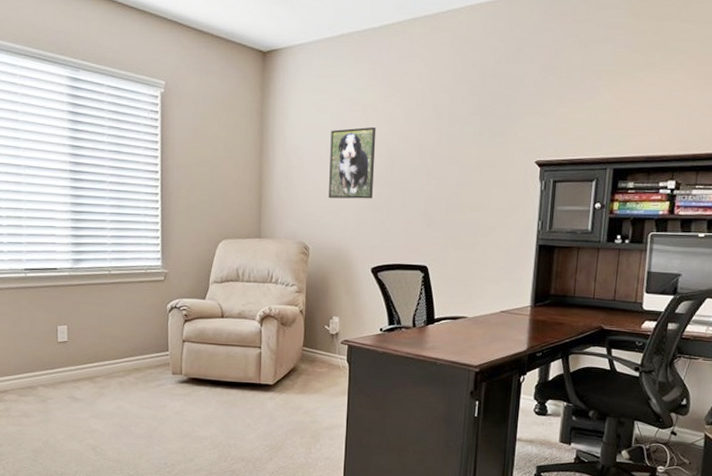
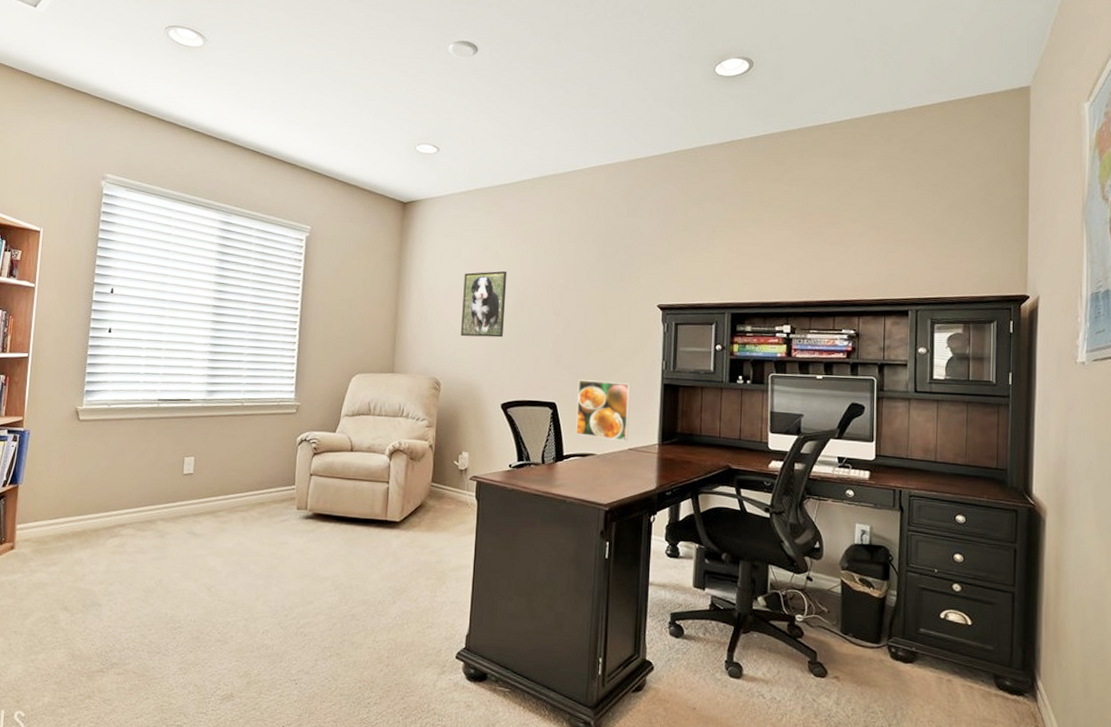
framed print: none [447,242,505,304] -> present [576,380,631,442]

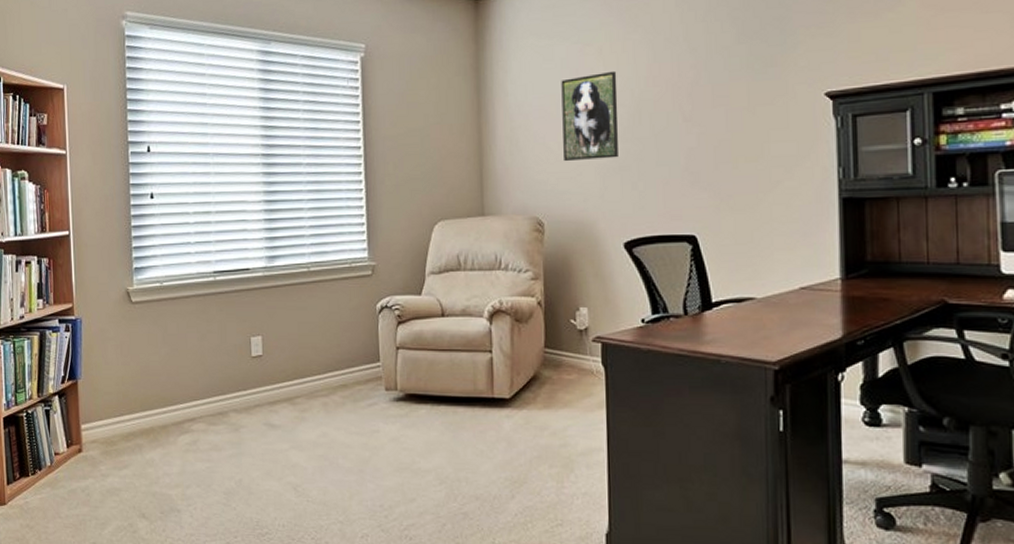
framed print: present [576,380,631,442] -> none [723,201,799,279]

